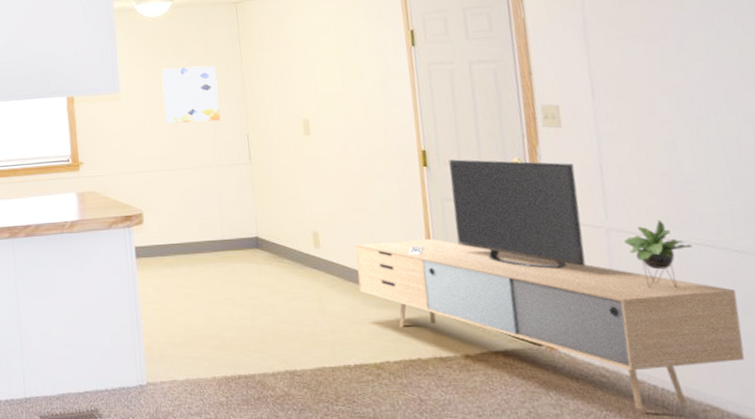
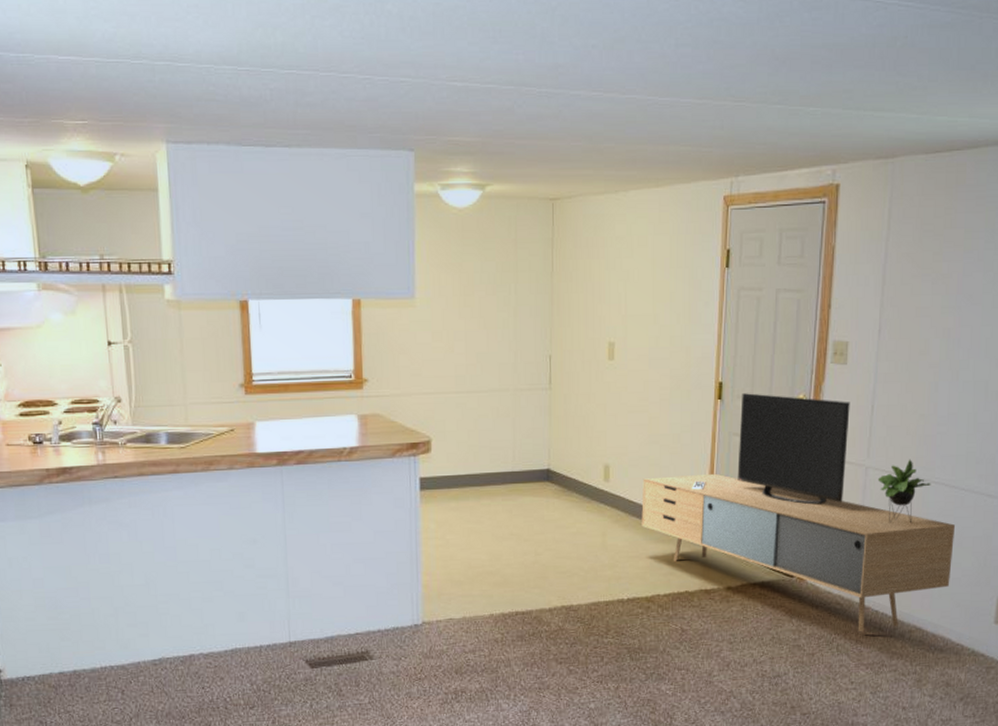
wall art: present [161,65,220,124] -> none [463,272,524,339]

